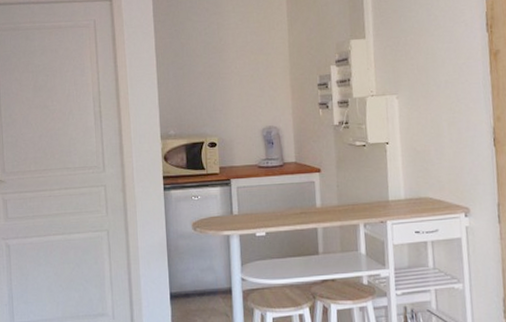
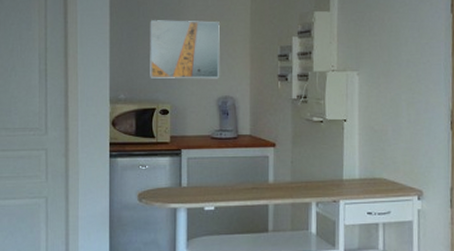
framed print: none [193,56,262,114] -> present [150,20,220,79]

